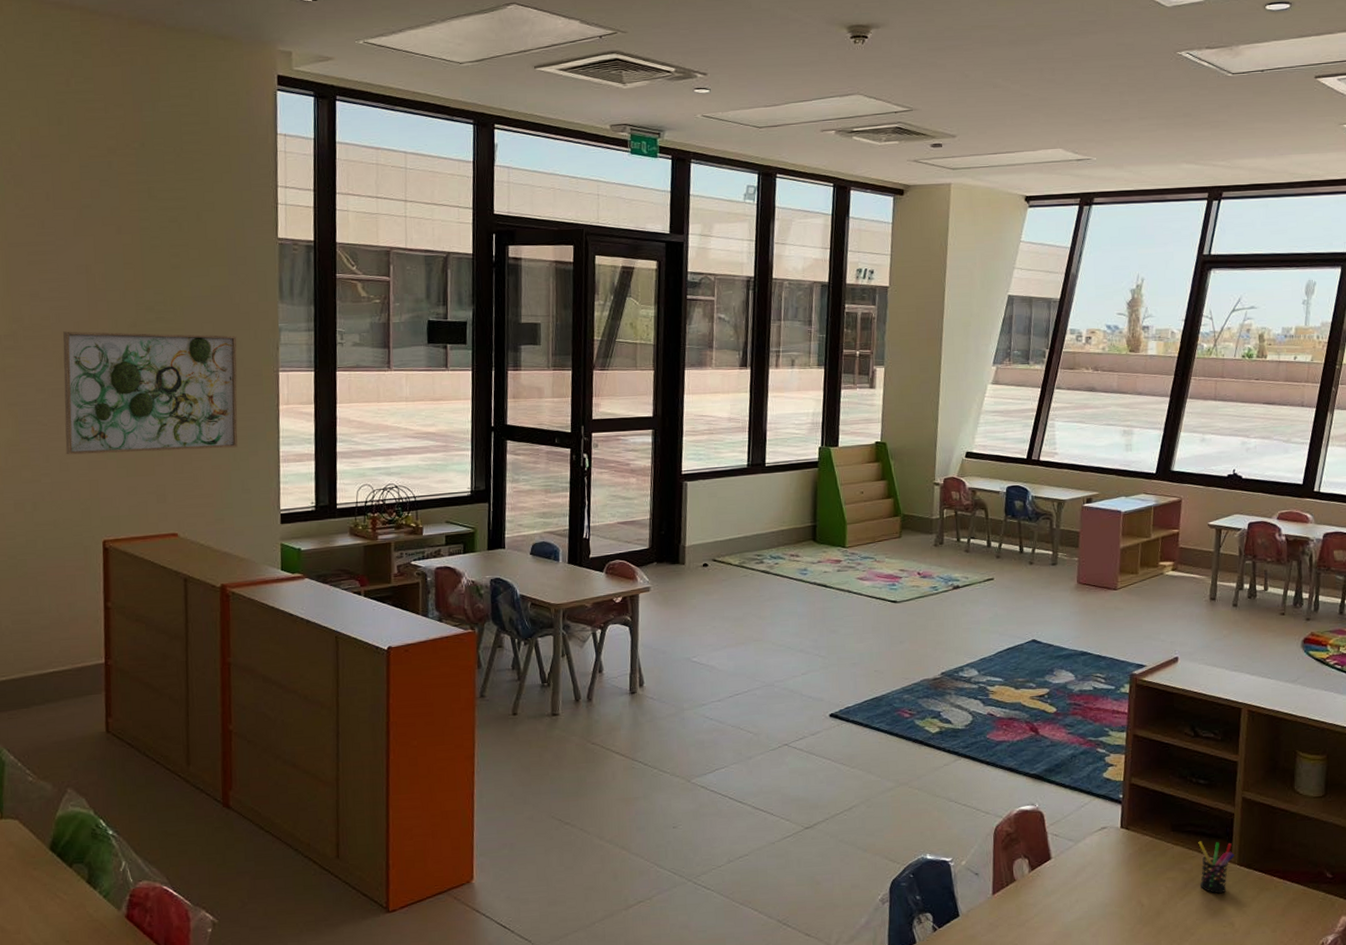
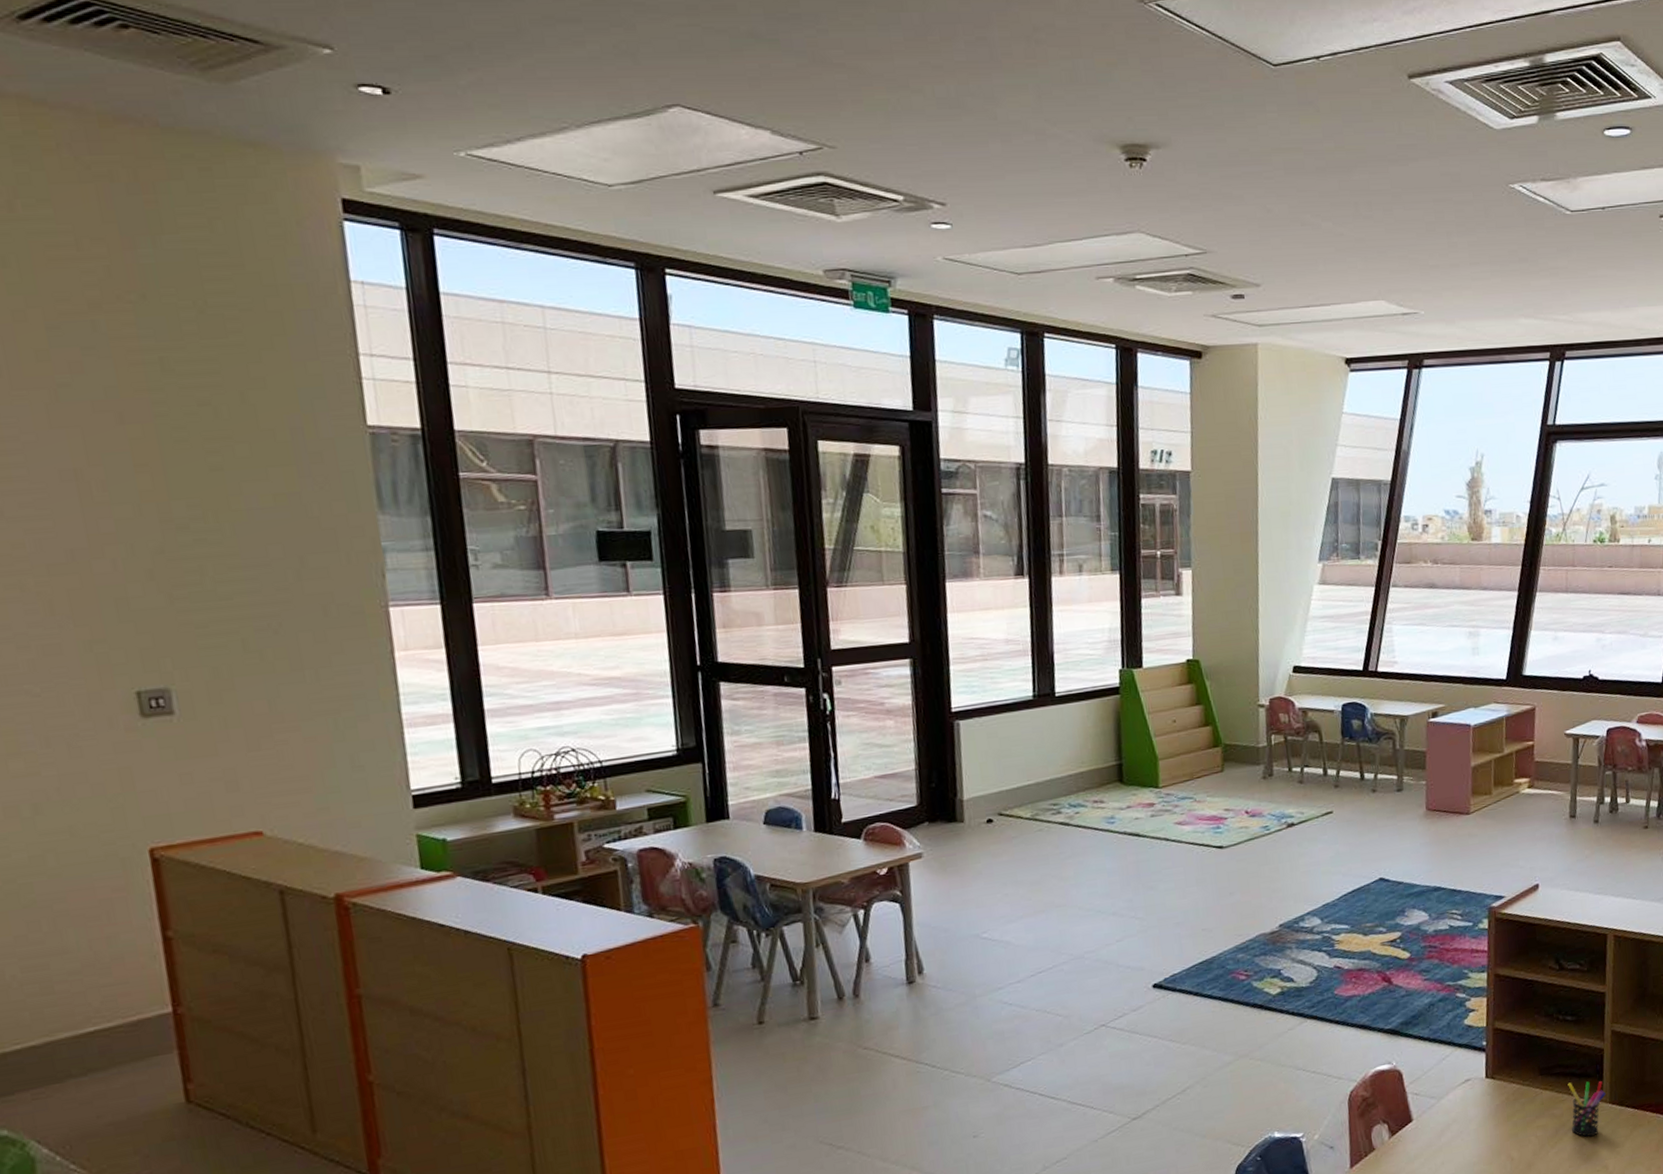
wall art: present [63,331,238,455] -> none [49,560,339,736]

